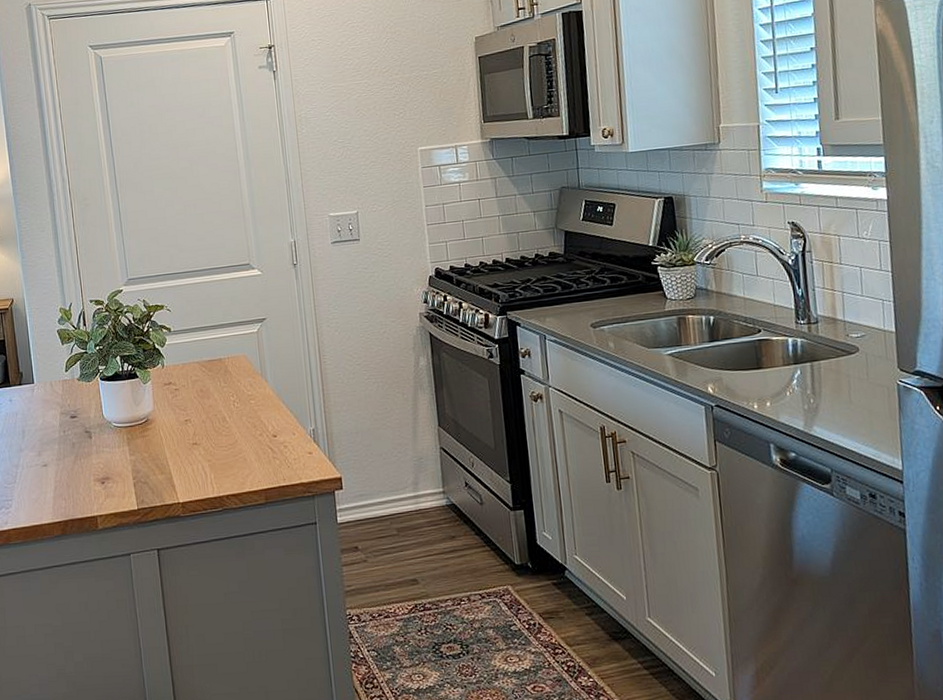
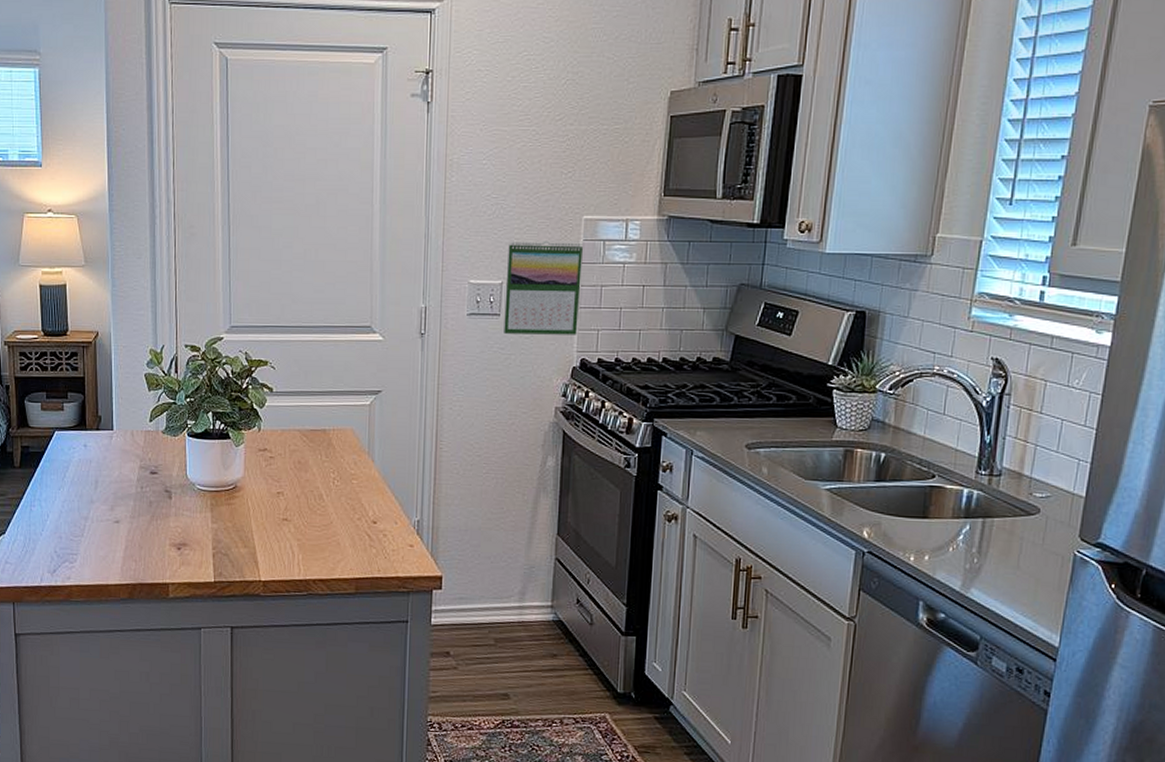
calendar: none [358,171,429,255] -> present [504,240,583,335]

